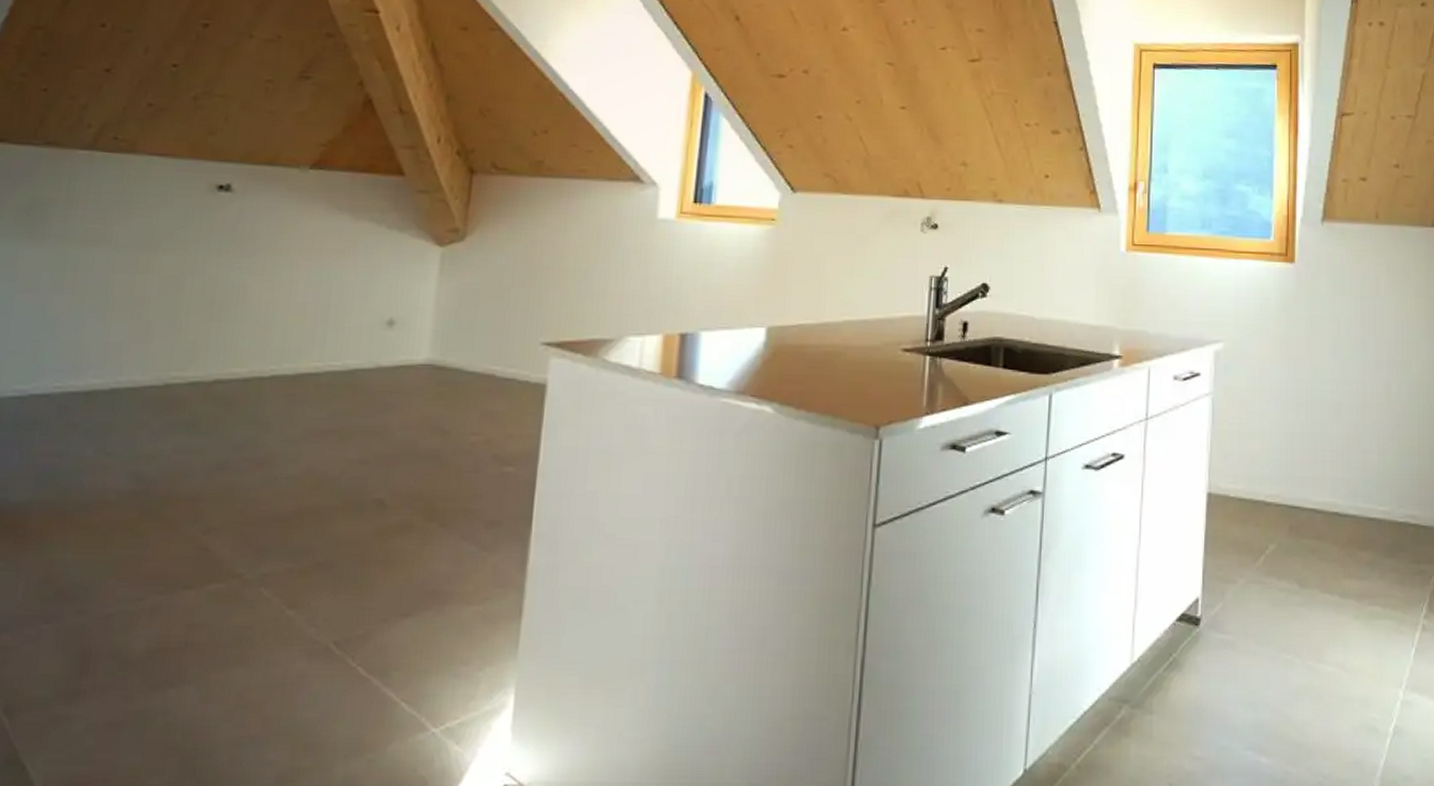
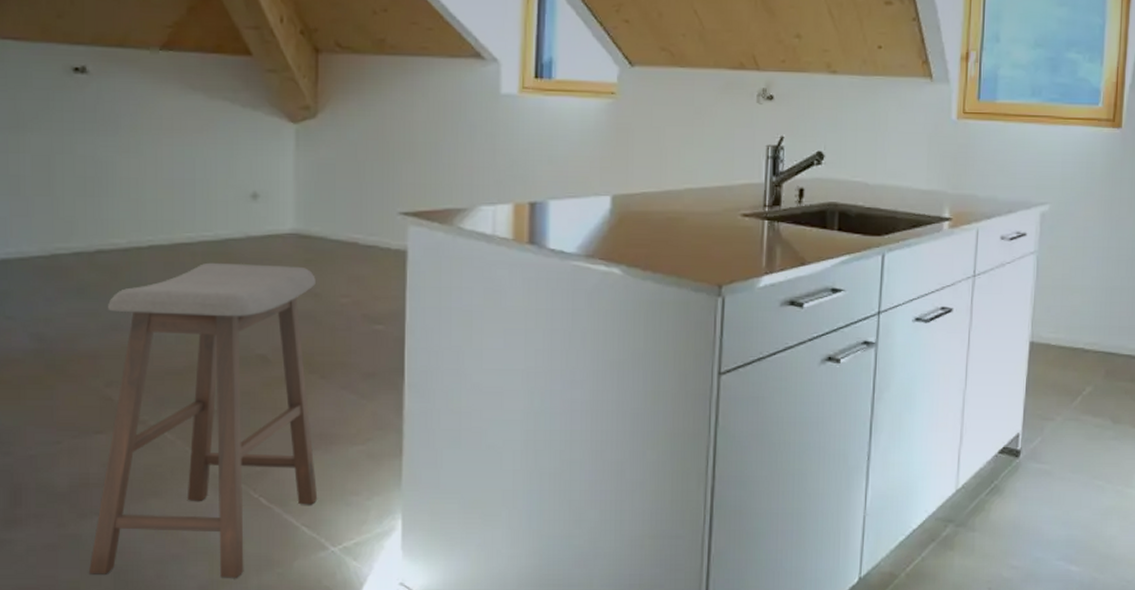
bar stool: none [153,395,446,765] -> present [89,262,318,578]

